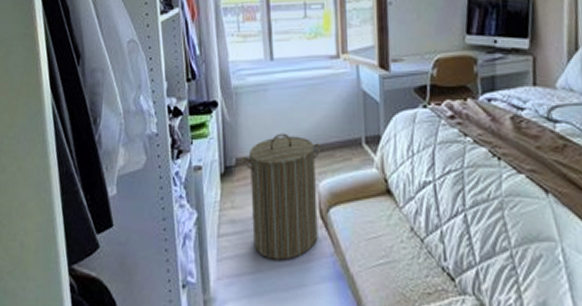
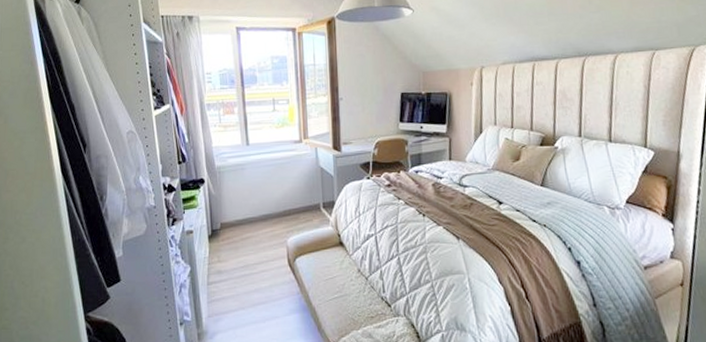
laundry hamper: present [242,133,321,260] -> none [225,202,289,299]

